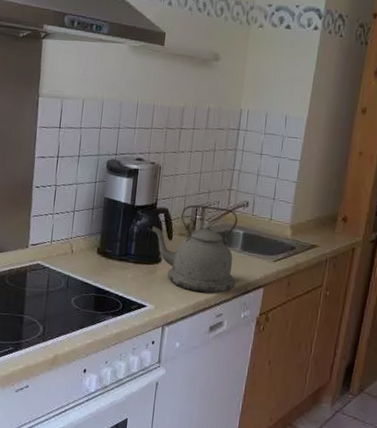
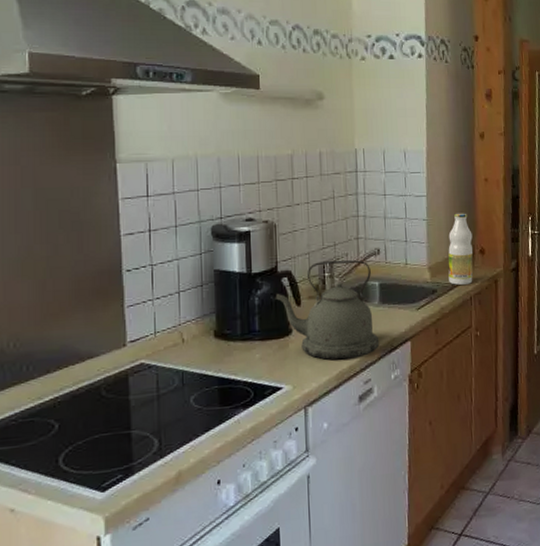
bottle: none [308,180,338,248] -> present [448,213,473,286]

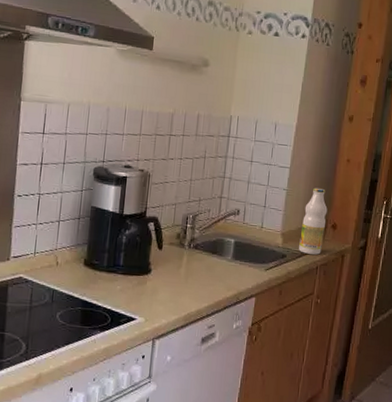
kettle: present [275,260,380,360] -> none [140,213,229,305]

